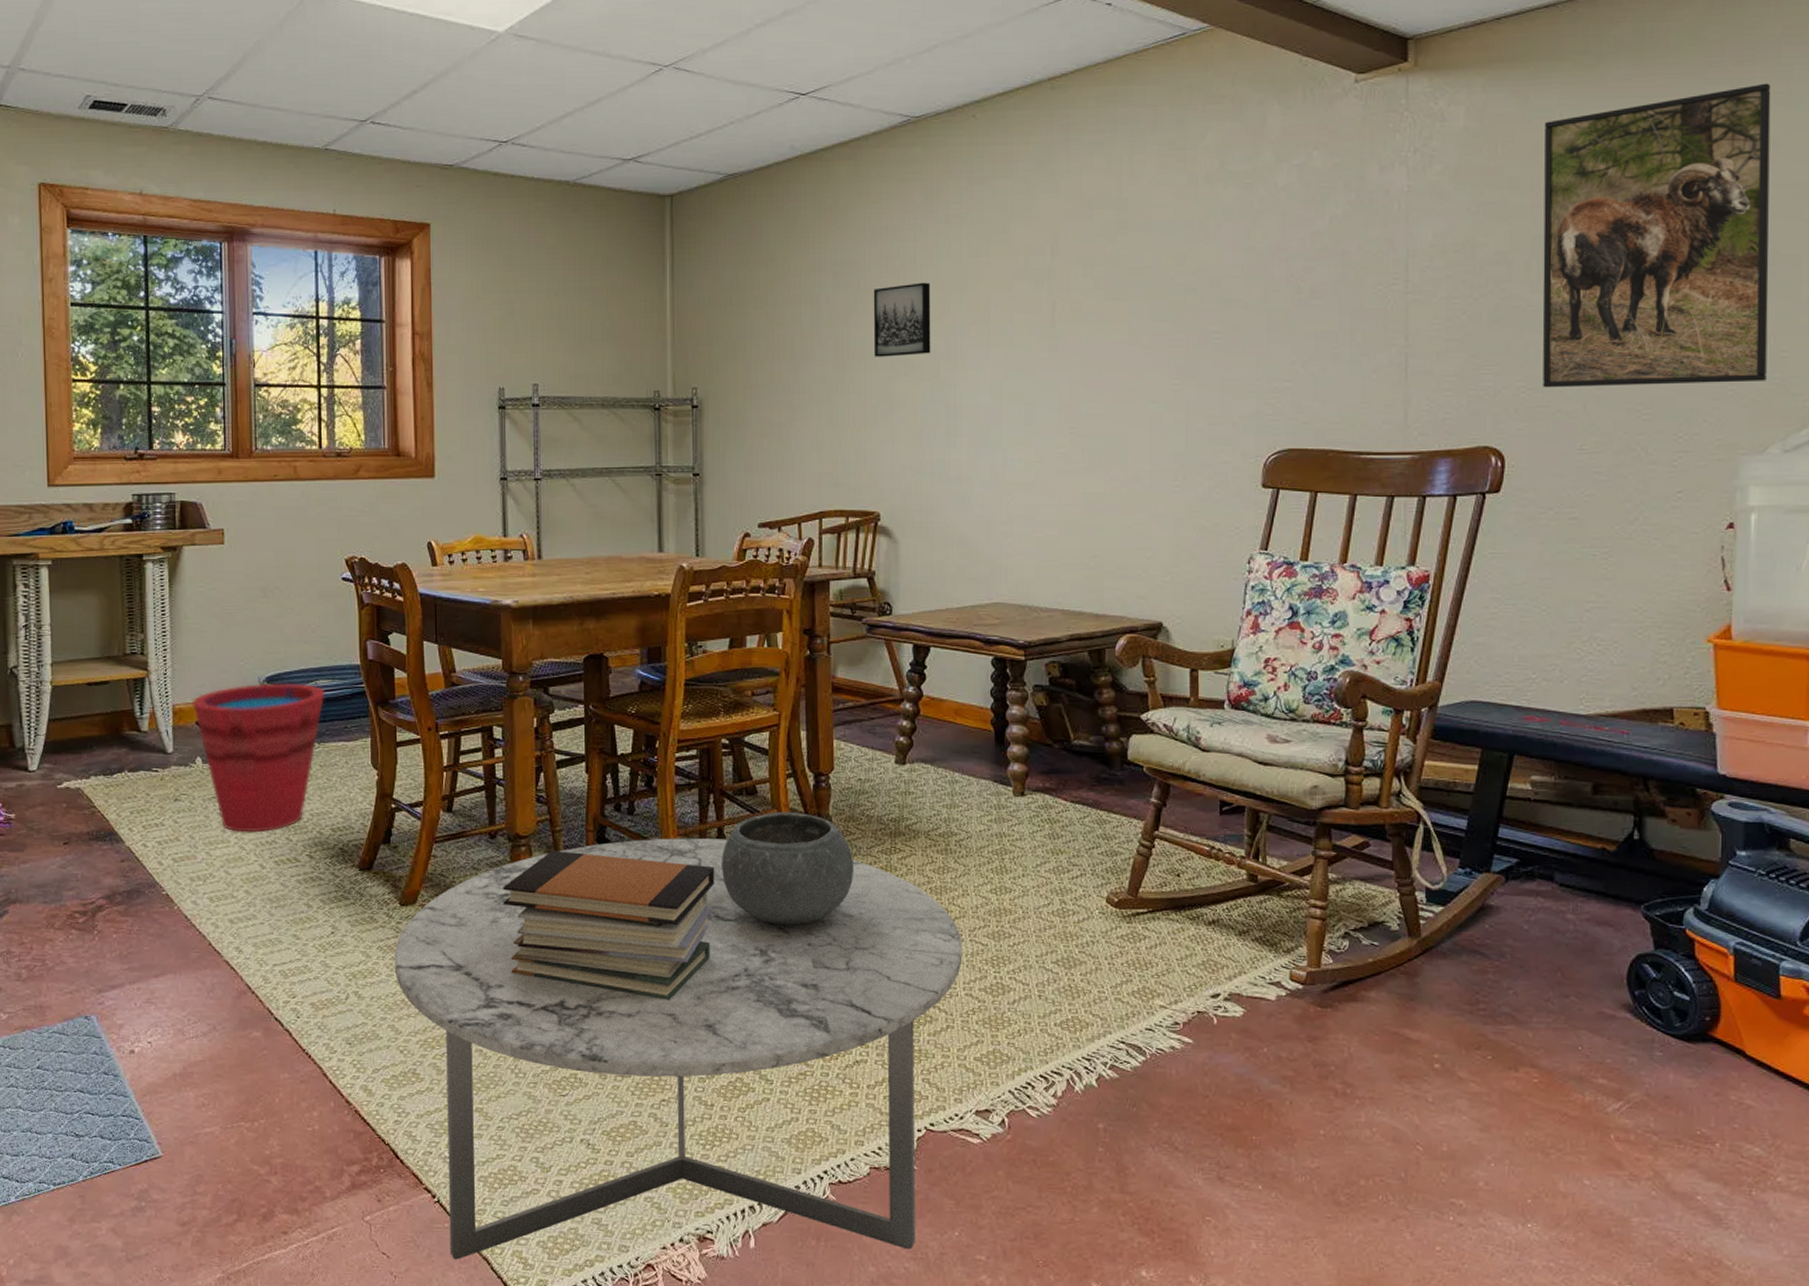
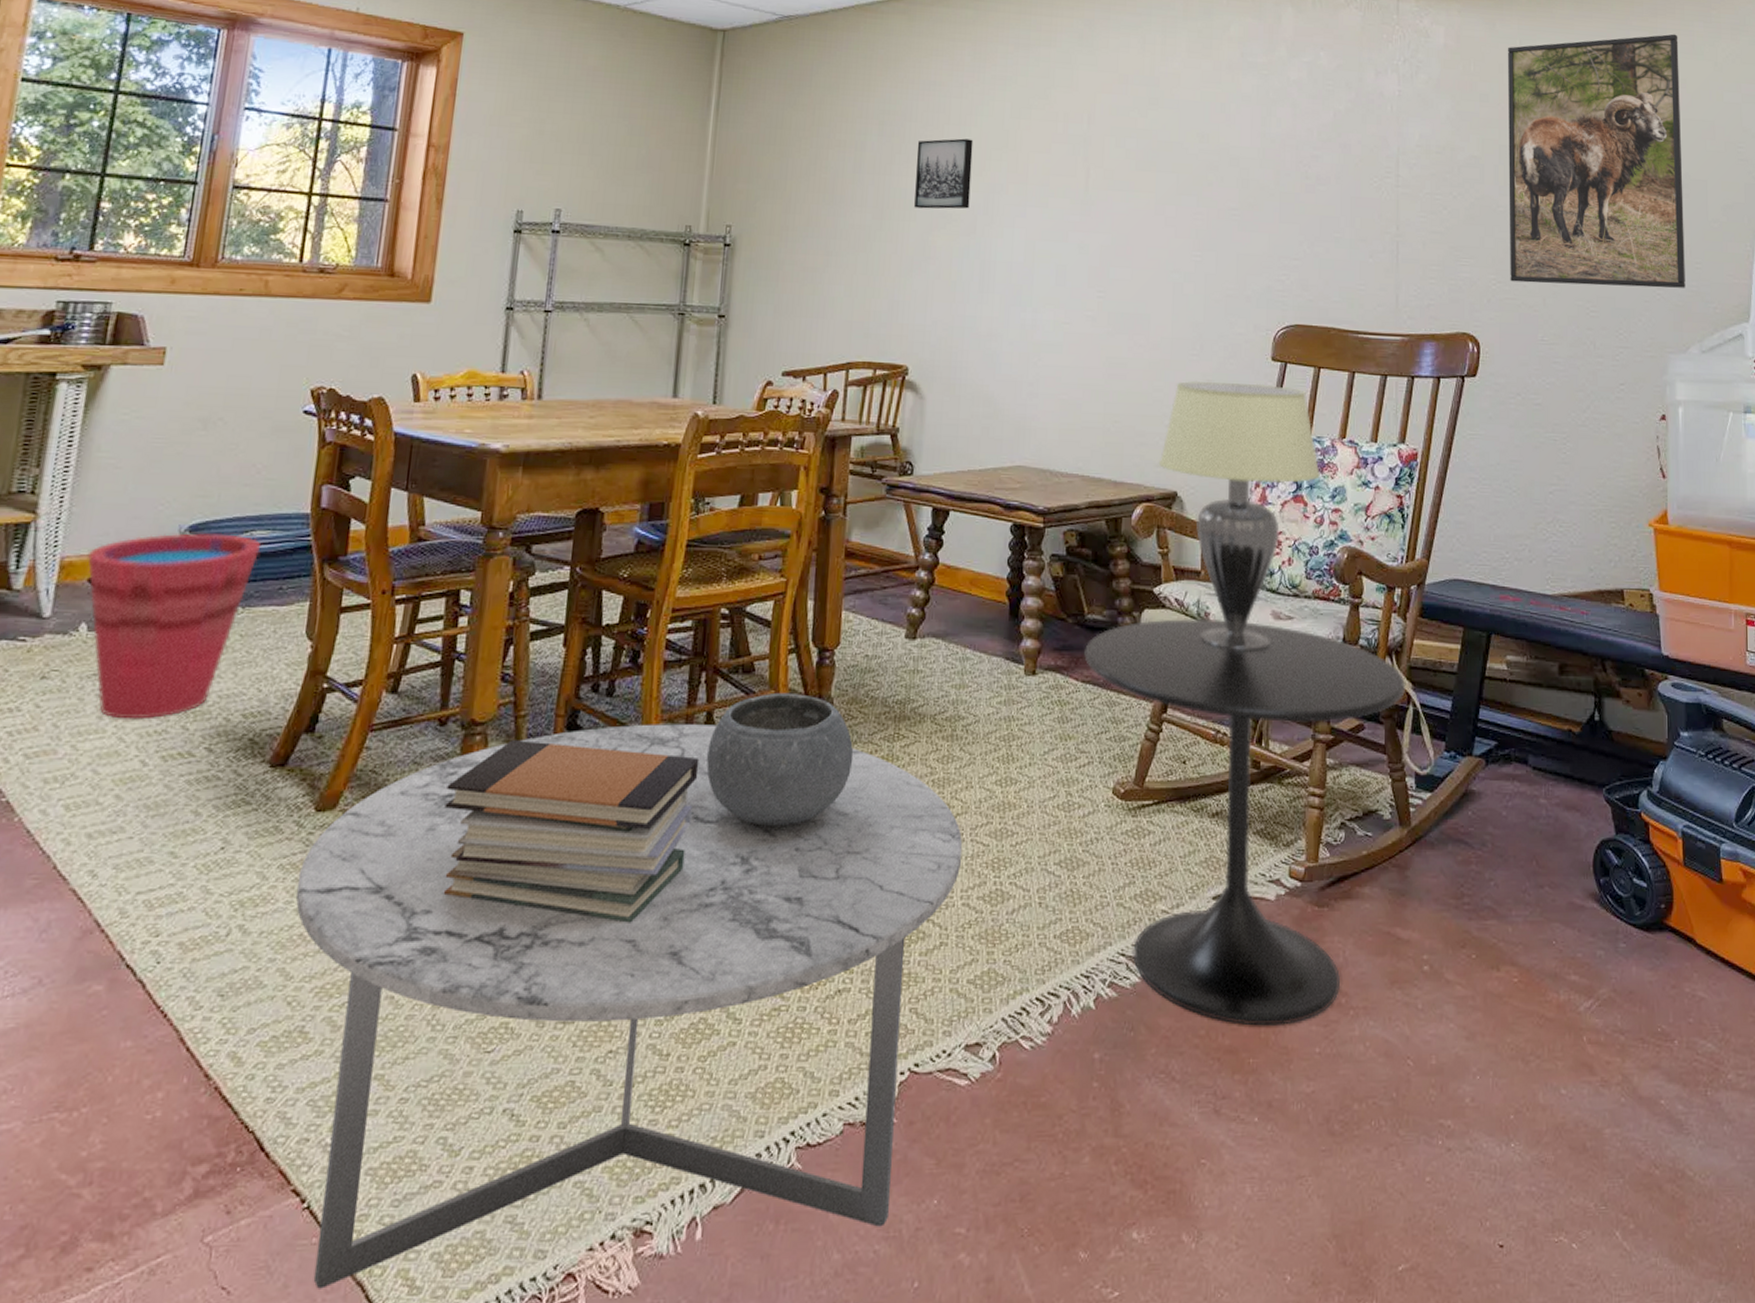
side table: none [1072,742,1415,1109] -> present [1084,618,1405,1026]
lampshade: none [1141,511,1320,772] -> present [1158,380,1321,650]

